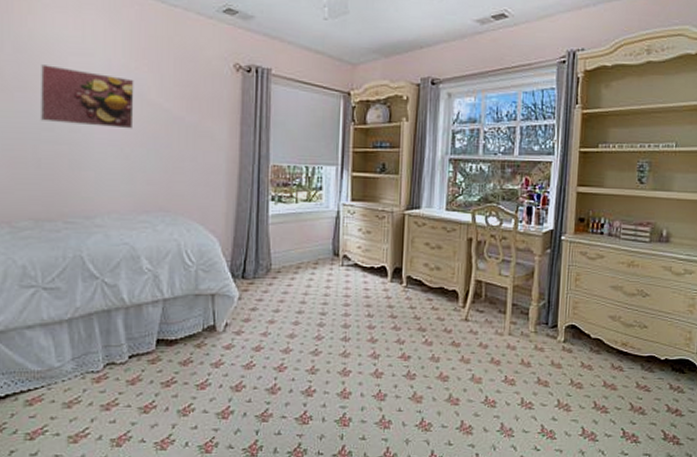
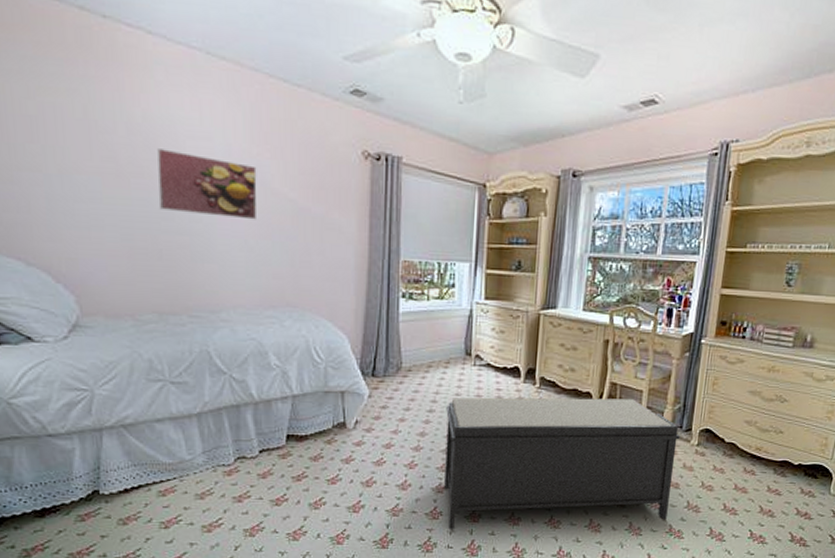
bench: none [314,296,547,434] -> present [444,397,681,529]

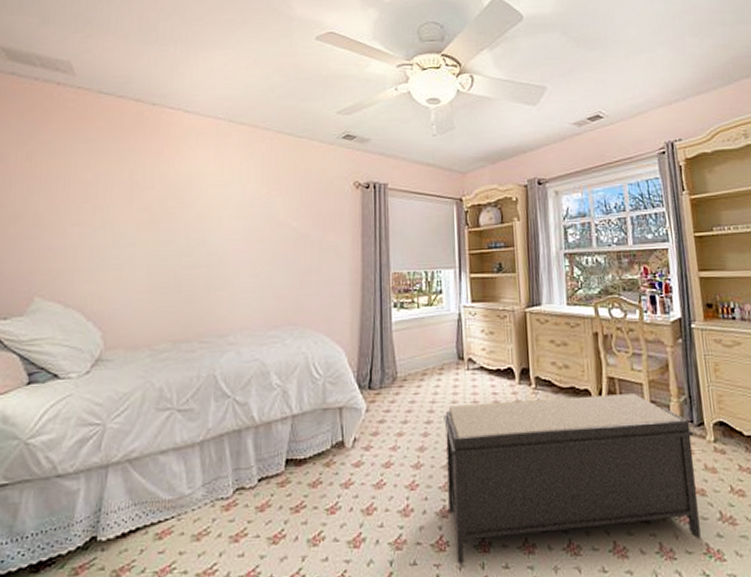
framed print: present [157,149,257,220] -> none [181,197,265,249]

